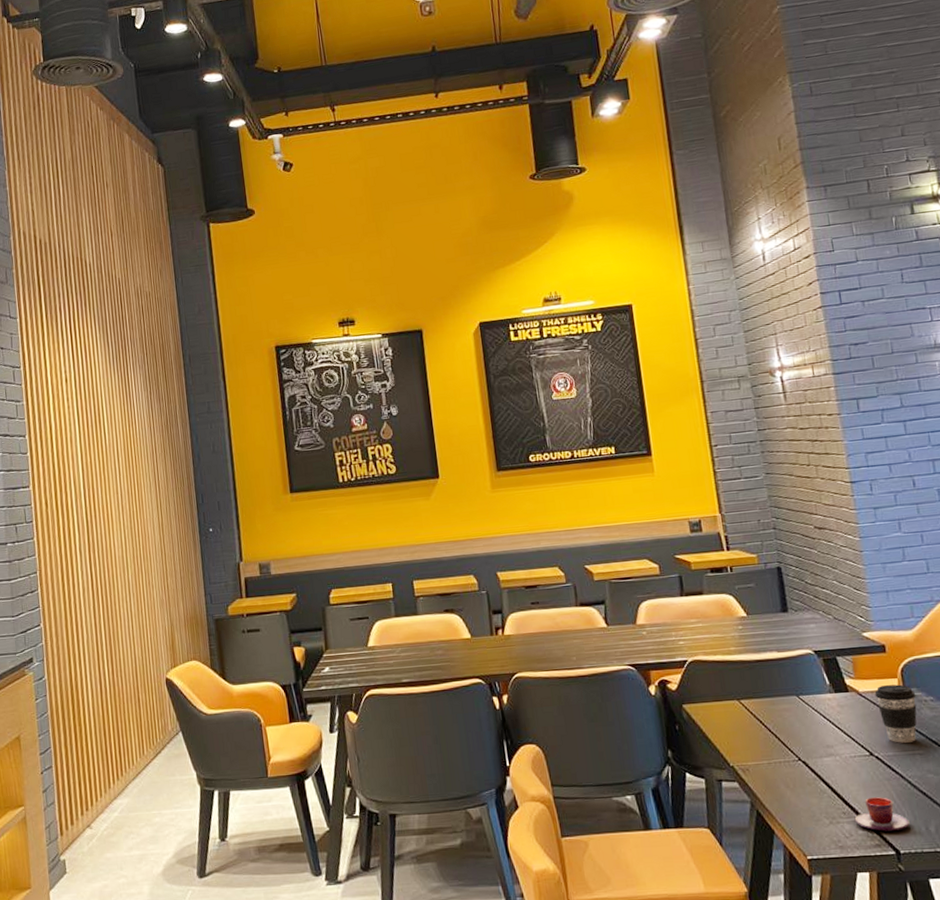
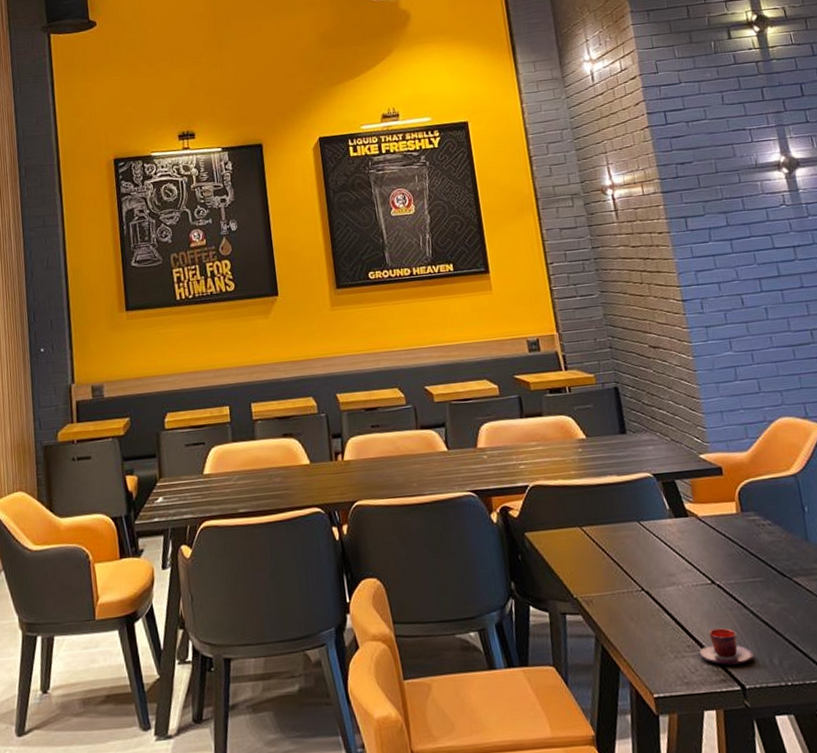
coffee cup: present [874,684,917,743] -> none [713,508,756,570]

